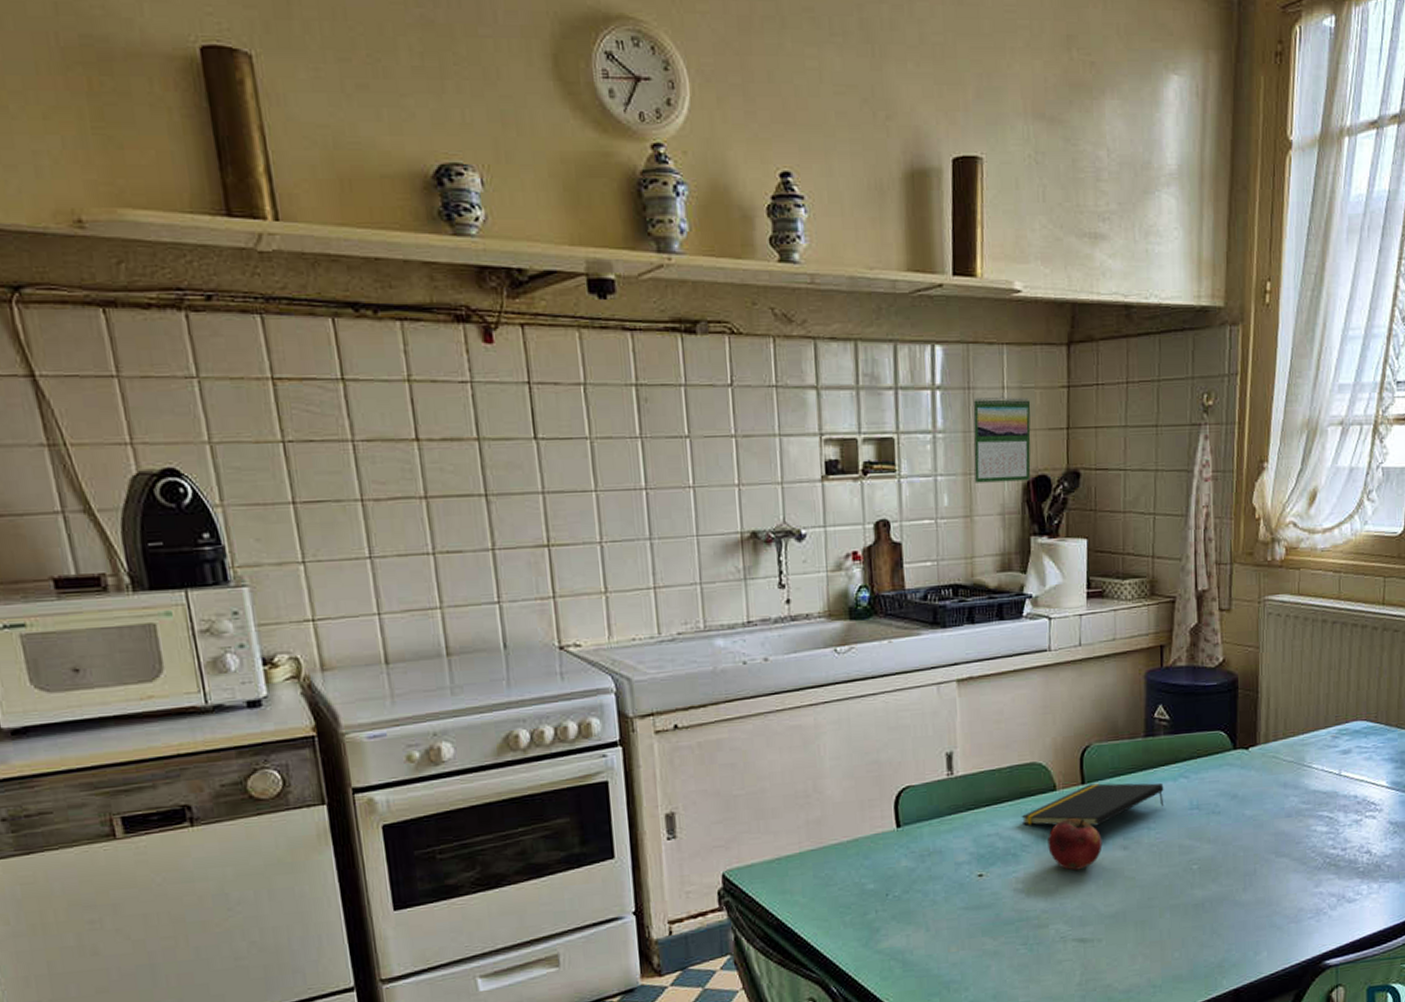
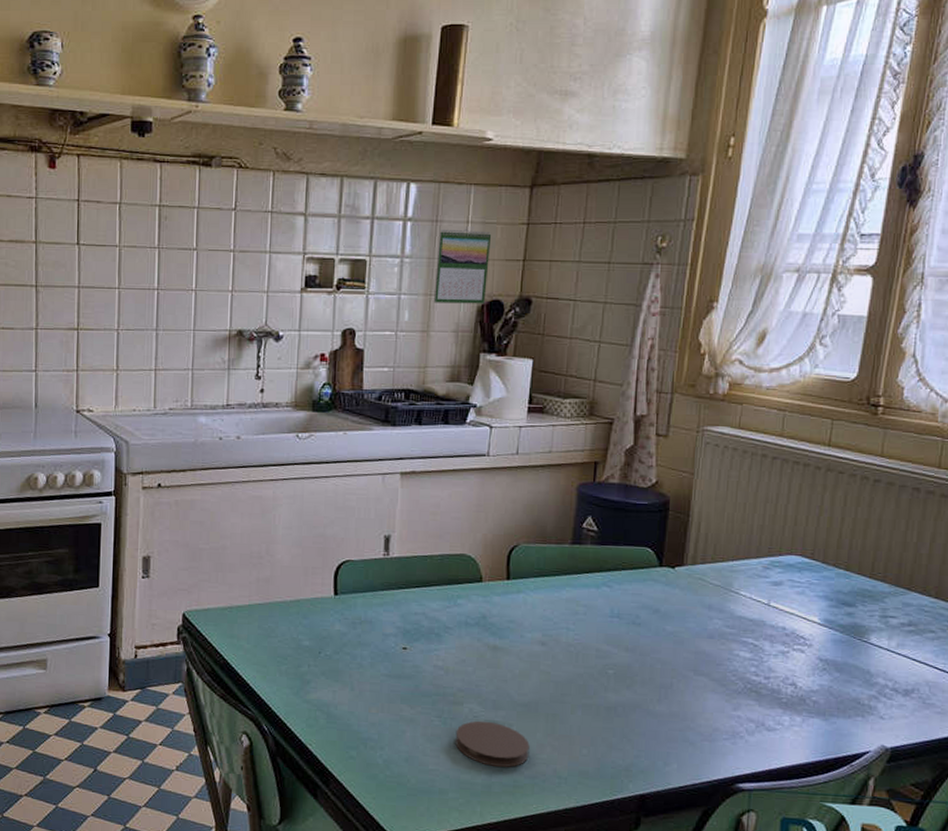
notepad: present [1021,783,1165,827] -> none [447,580,586,620]
coaster: none [1043,940,1122,988] -> present [455,720,530,767]
fruit: present [1047,818,1103,870] -> none [469,609,522,657]

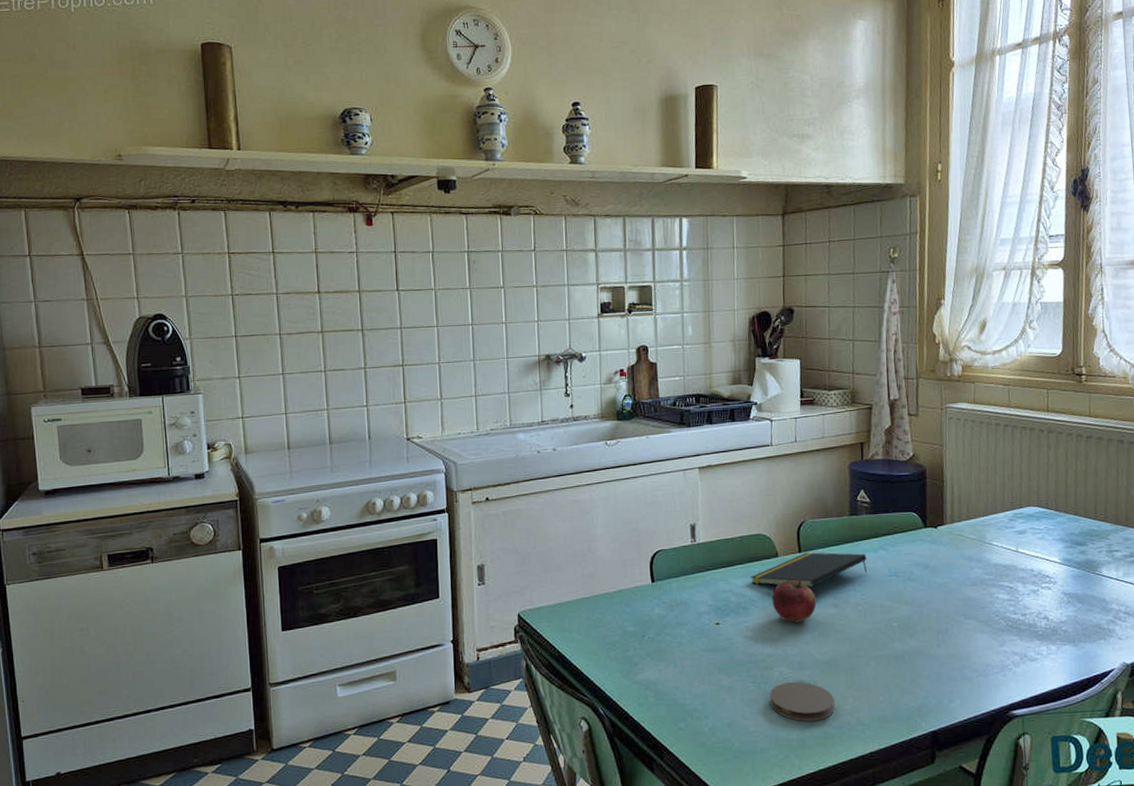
calendar: present [433,229,492,304] -> none [710,253,755,318]
notepad: none [447,580,586,620] -> present [750,552,868,587]
fruit: none [469,609,522,657] -> present [772,580,817,623]

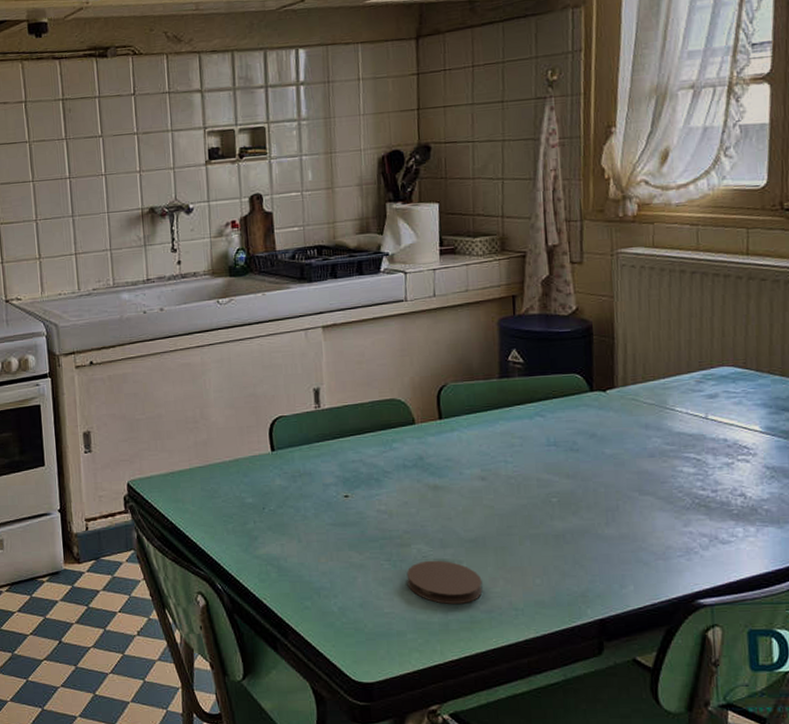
notepad: present [750,552,868,587] -> none [382,419,521,458]
fruit: present [772,580,817,623] -> none [408,449,461,497]

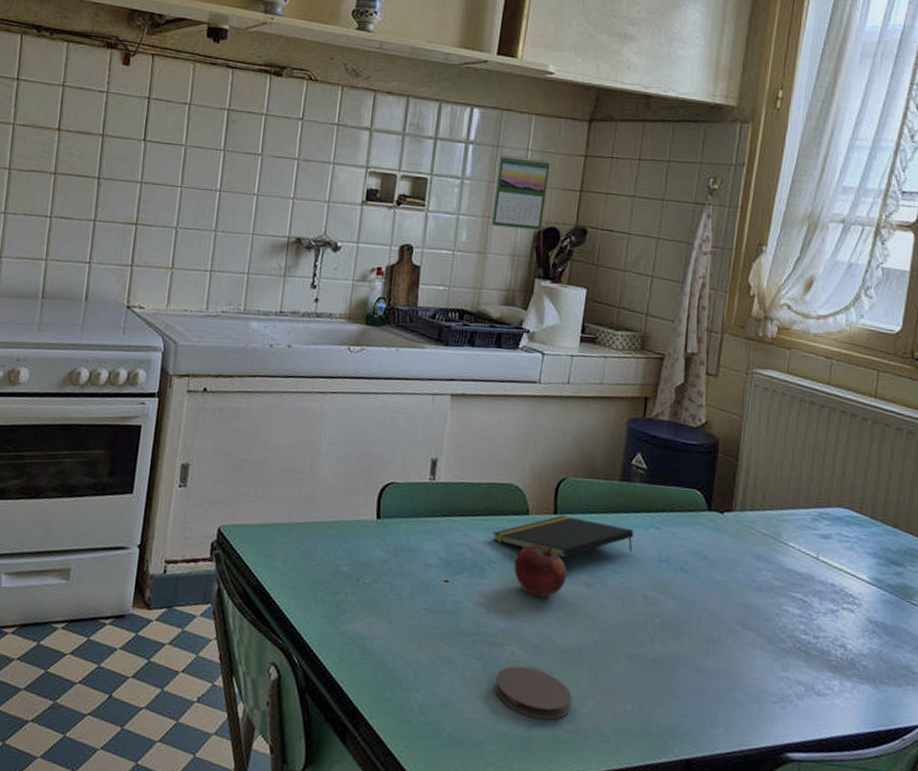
calendar: none [332,86,385,160] -> present [491,155,550,231]
notepad: none [382,419,521,458] -> present [492,515,634,558]
fruit: none [408,449,461,497] -> present [514,544,568,597]

